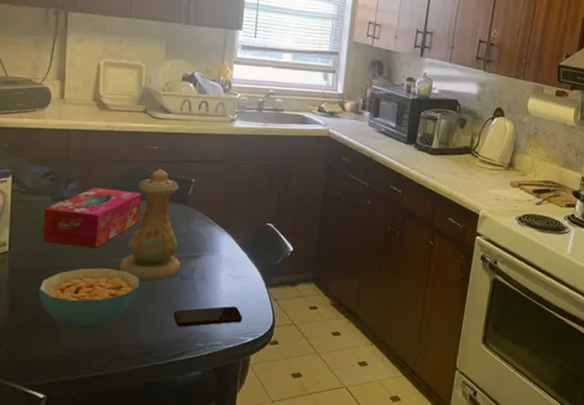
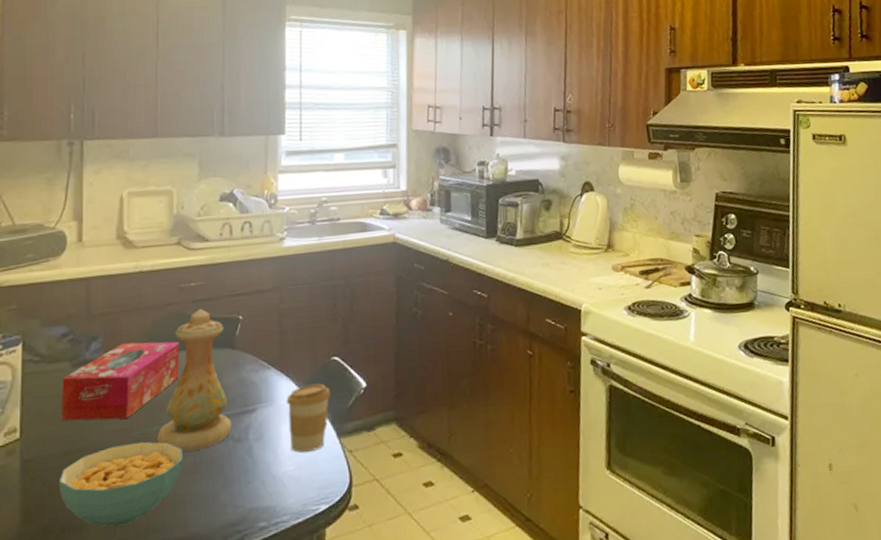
smartphone: present [173,306,243,327] -> none [227,467,313,505]
coffee cup: none [226,242,263,295] -> present [286,383,330,453]

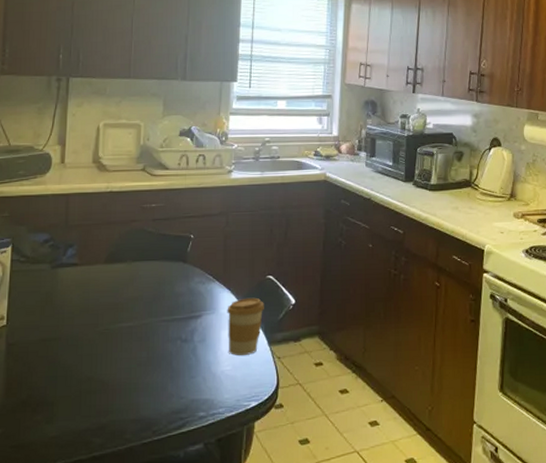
cereal bowl: present [58,441,183,527] -> none [35,335,138,405]
tissue box: present [61,341,180,421] -> none [40,251,141,315]
vase: present [157,308,232,452] -> none [118,226,180,347]

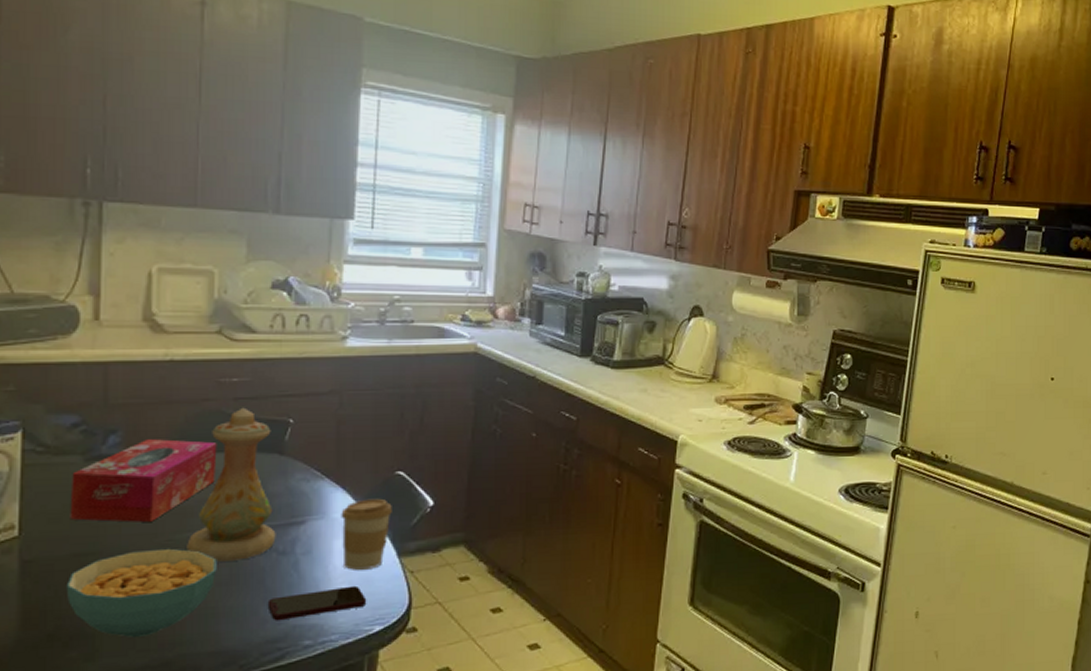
cereal bowl: none [35,335,138,405] -> present [66,548,217,637]
tissue box: none [40,251,141,315] -> present [70,439,217,522]
vase: none [118,226,180,347] -> present [187,407,276,562]
smartphone: none [173,368,246,396] -> present [267,585,367,621]

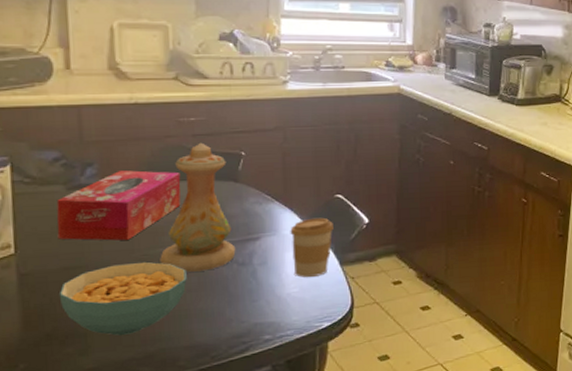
smartphone: present [267,585,367,621] -> none [232,290,316,320]

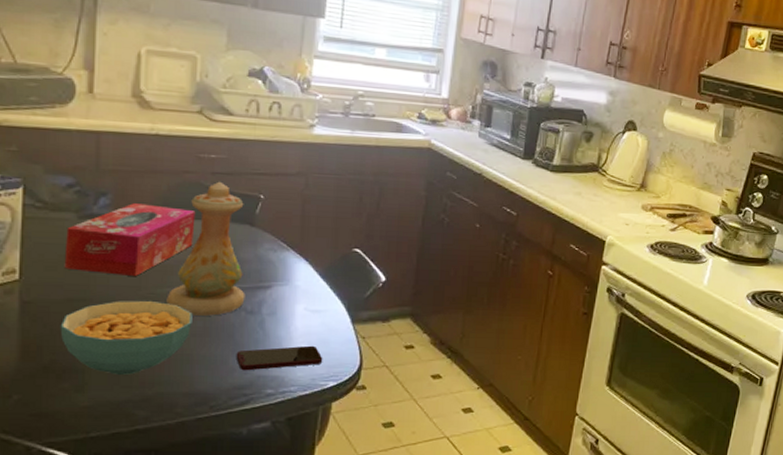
smartphone: none [232,290,316,320] -> present [236,345,323,371]
coffee cup: present [290,217,334,277] -> none [303,271,349,332]

